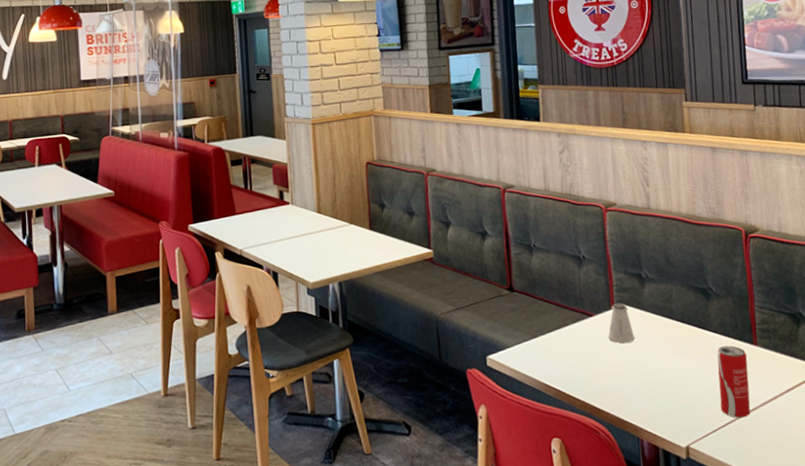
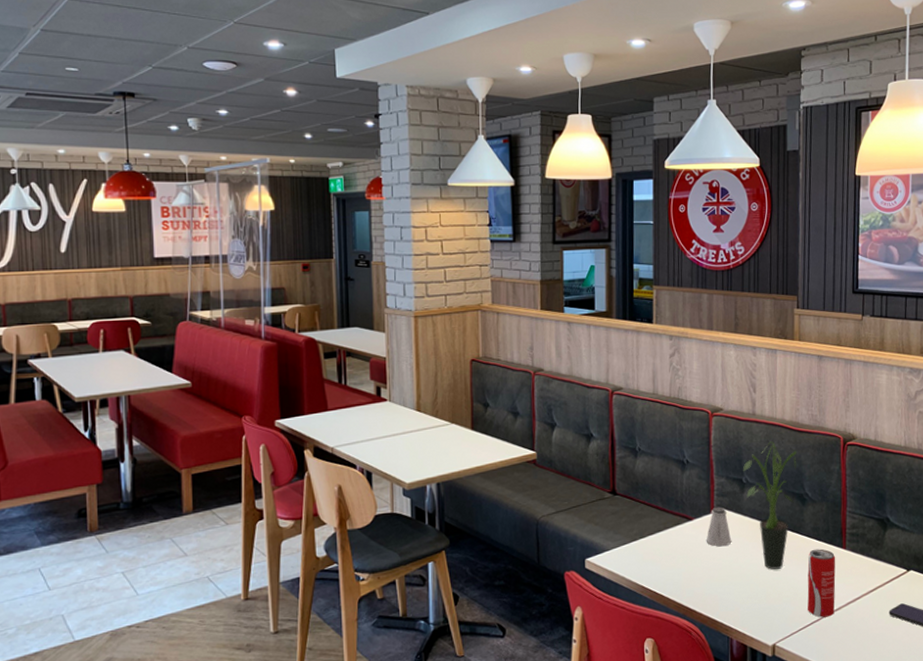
potted plant: none [641,235,698,367] -> present [742,441,797,569]

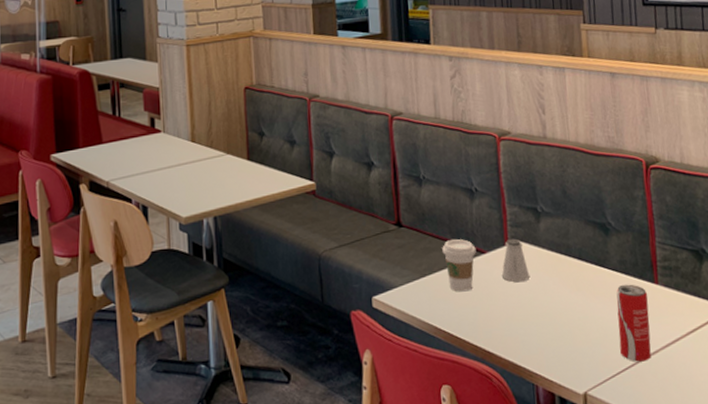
coffee cup: none [653,507,684,555] -> present [442,239,477,292]
potted plant: present [742,441,797,569] -> none [536,166,597,308]

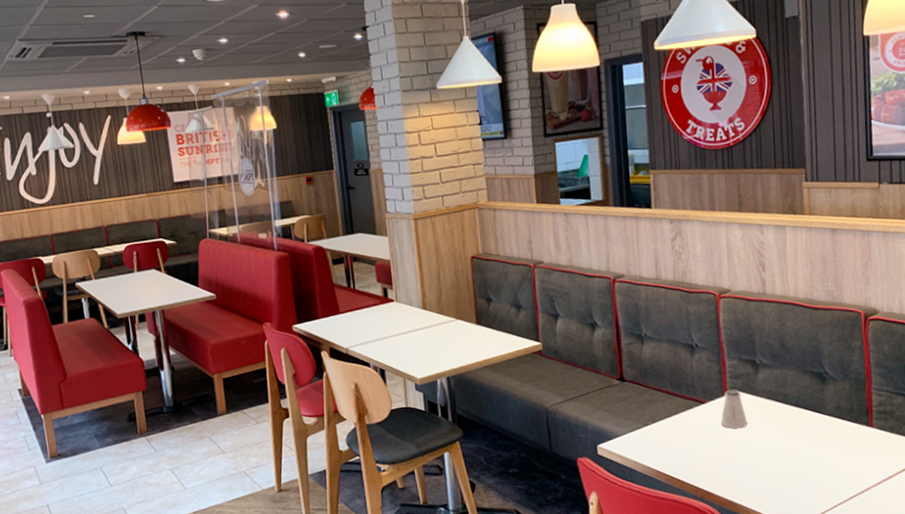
coffee cup: present [442,239,477,292] -> none [663,391,697,439]
beverage can: present [616,284,651,362] -> none [831,428,864,498]

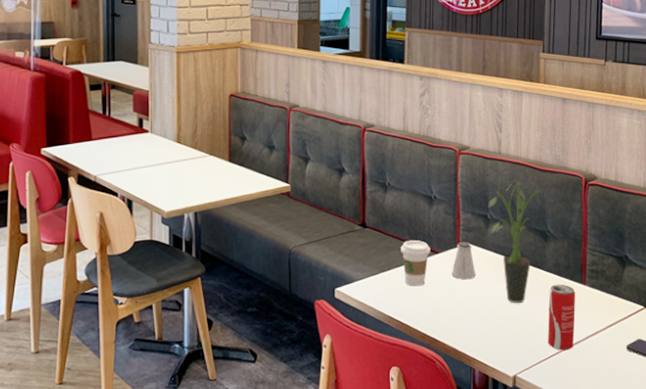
coffee cup: none [663,391,697,439] -> present [401,240,431,287]
potted plant: none [755,320,815,451] -> present [487,180,540,303]
beverage can: none [831,428,864,498] -> present [548,284,576,351]

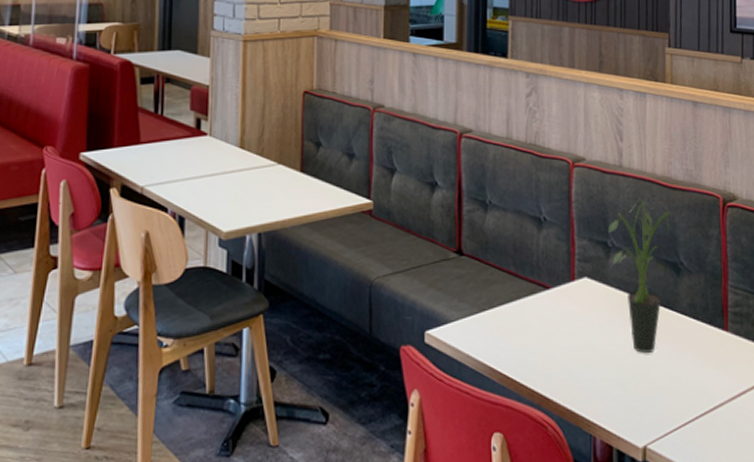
coffee cup: present [401,240,431,287] -> none [504,272,540,330]
saltshaker: present [451,241,476,280] -> none [565,274,596,323]
beverage can: present [548,284,576,351] -> none [683,330,717,415]

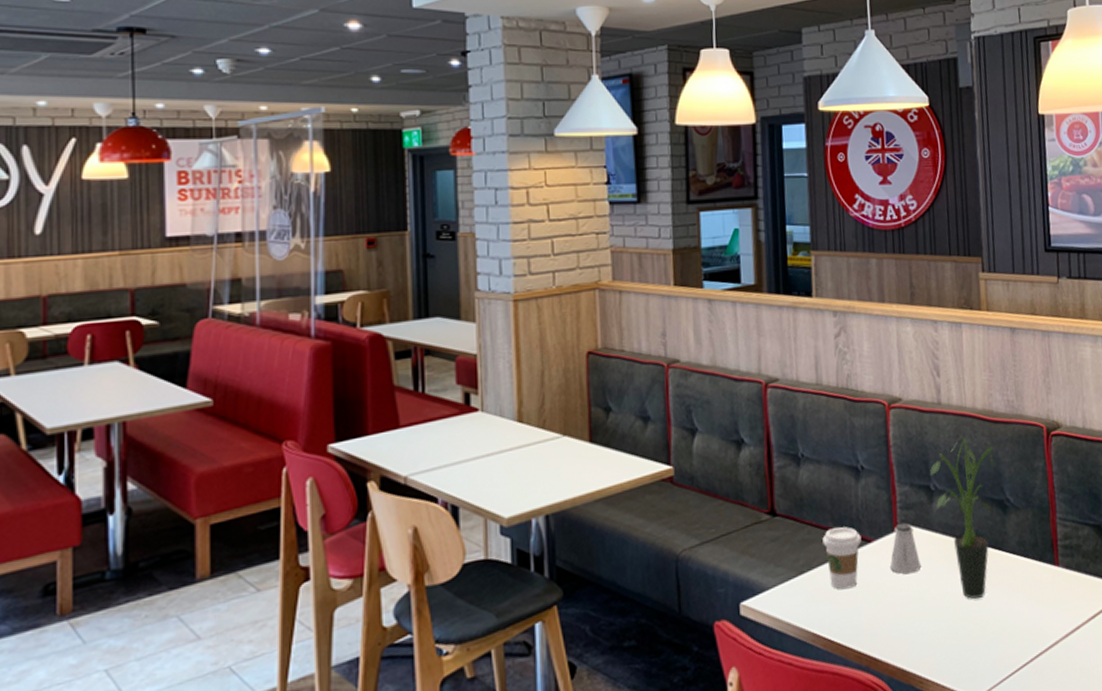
coffee cup: none [504,272,540,330] -> present [822,527,862,590]
saltshaker: none [565,274,596,323] -> present [889,522,922,574]

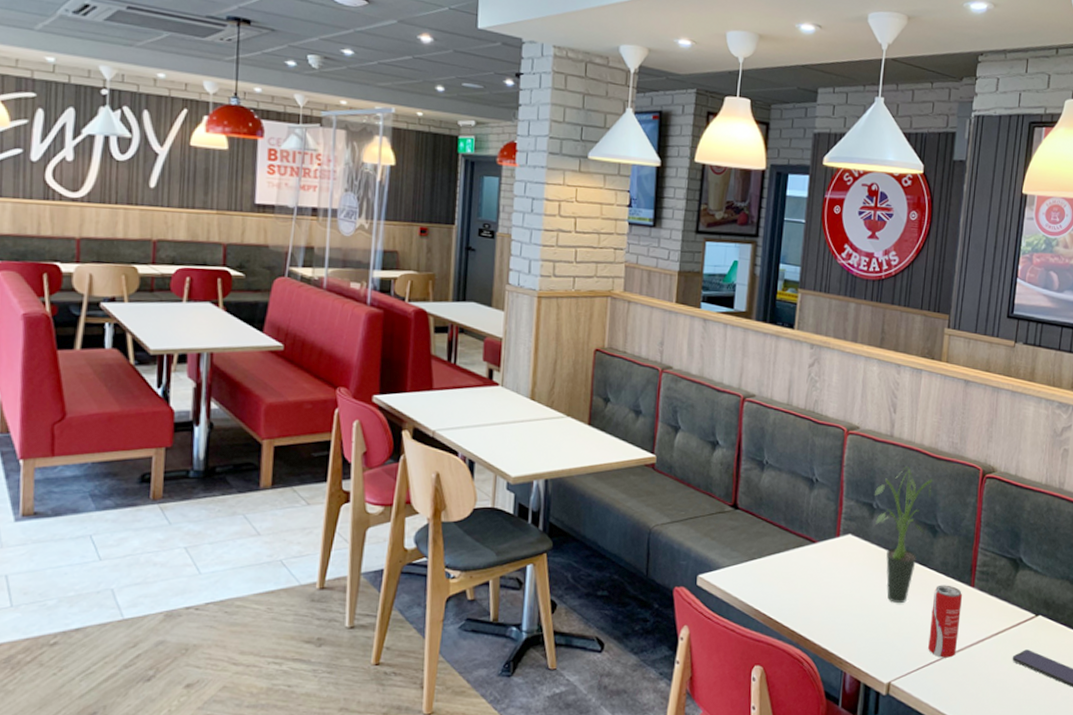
coffee cup: present [822,527,862,590] -> none [774,527,808,578]
saltshaker: present [889,522,922,574] -> none [828,531,856,574]
beverage can: none [1014,568,1051,657] -> present [928,585,963,658]

